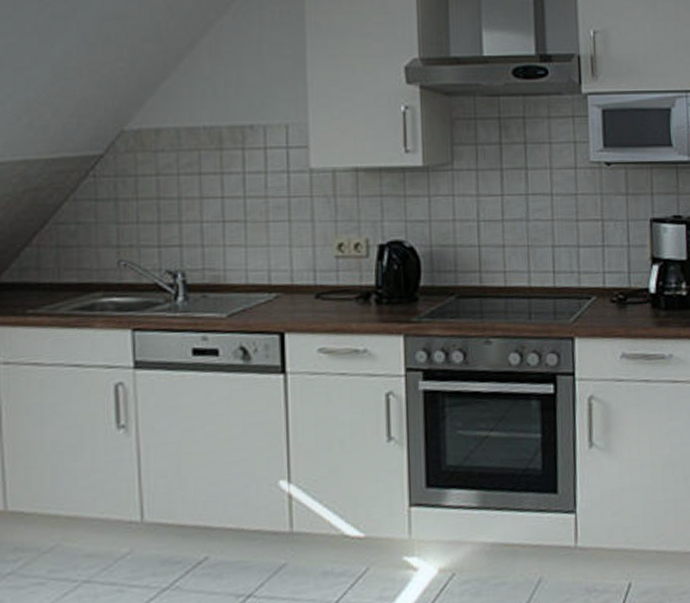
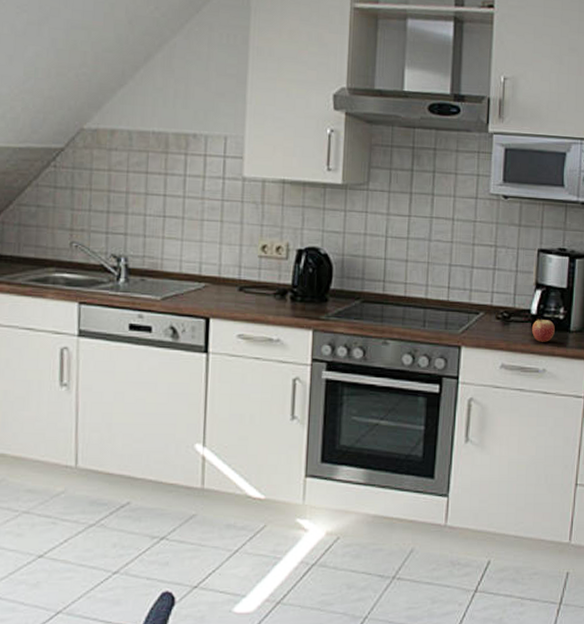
fruit: none [652,297,678,324] -> present [532,318,555,342]

